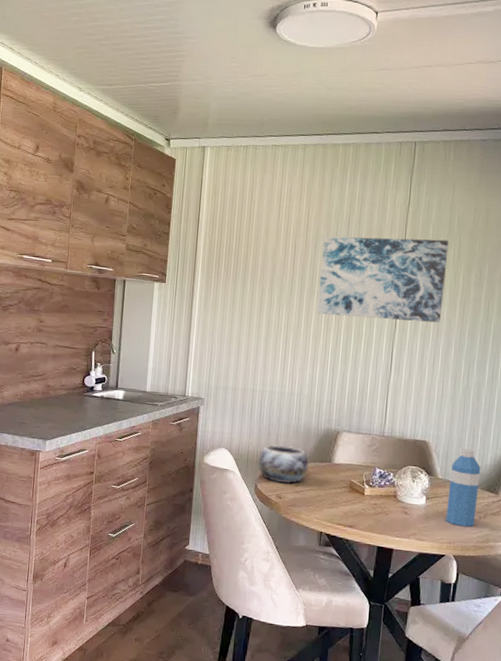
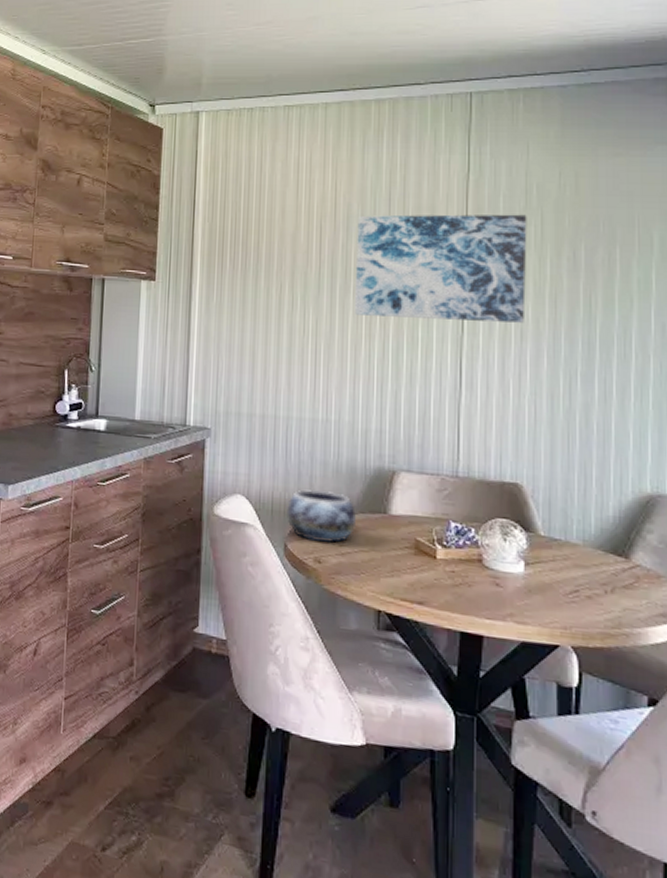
water bottle: present [446,448,481,527] -> none [556,494,601,606]

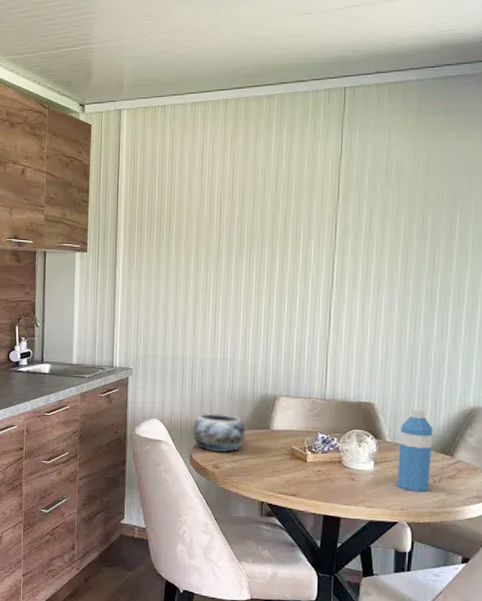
wall art: present [355,214,527,323] -> none [247,189,387,277]
water bottle: none [556,494,601,606] -> present [397,409,434,492]

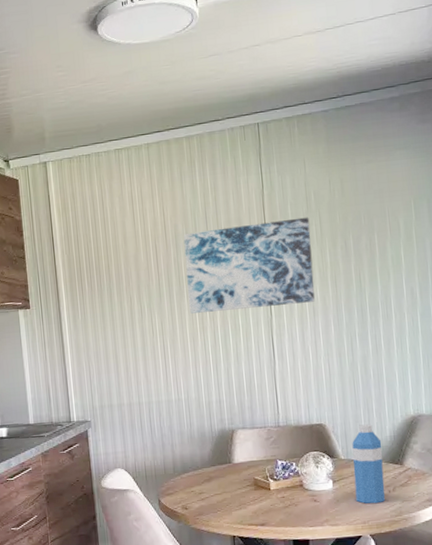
decorative bowl: present [191,412,247,453] -> none [156,454,210,494]
wall art: none [247,189,387,277] -> present [183,217,315,314]

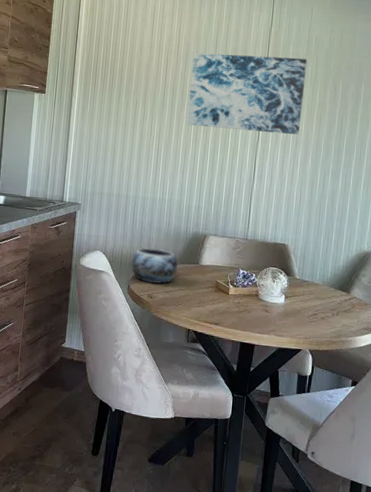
decorative bowl: none [156,454,210,494] -> present [130,247,179,285]
water bottle: present [352,424,385,504] -> none [303,251,335,324]

